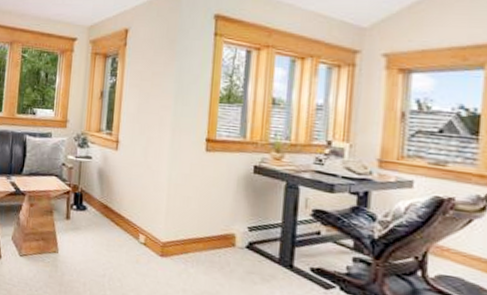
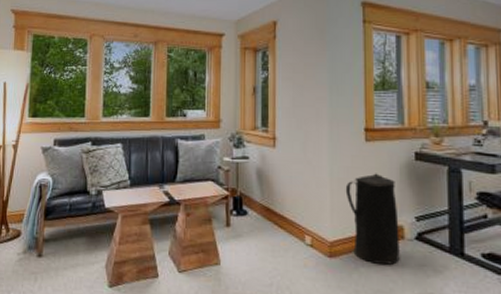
trash can: none [181,182,232,269] -> present [345,173,400,265]

